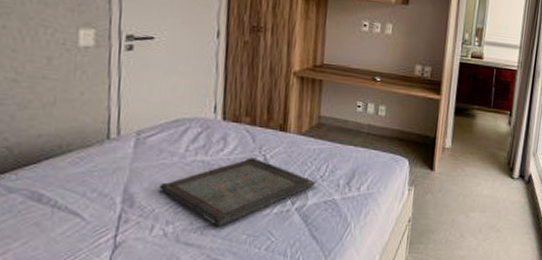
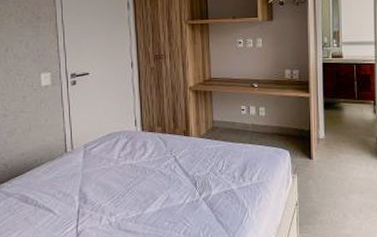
serving tray: present [159,158,317,227] -> none [103,159,217,216]

